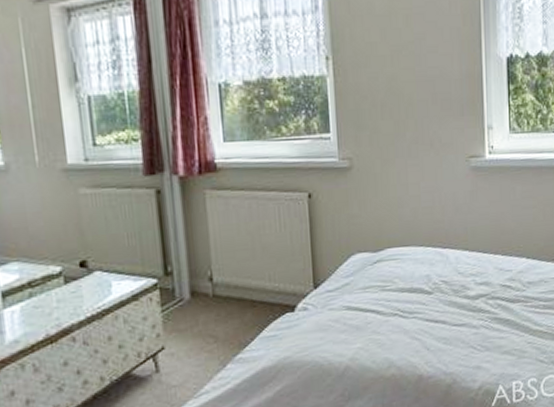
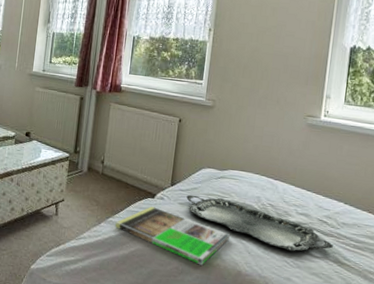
magazine: none [246,322,401,383] -> present [115,206,230,266]
serving tray: none [337,289,521,334] -> present [186,194,333,252]

